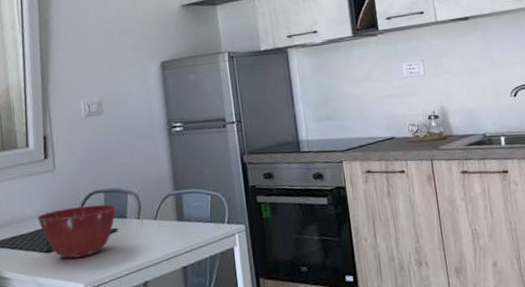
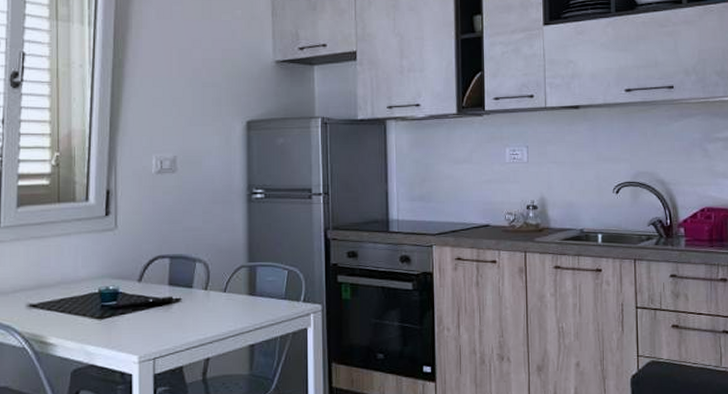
mixing bowl: present [37,204,117,259] -> none [91,270,182,327]

